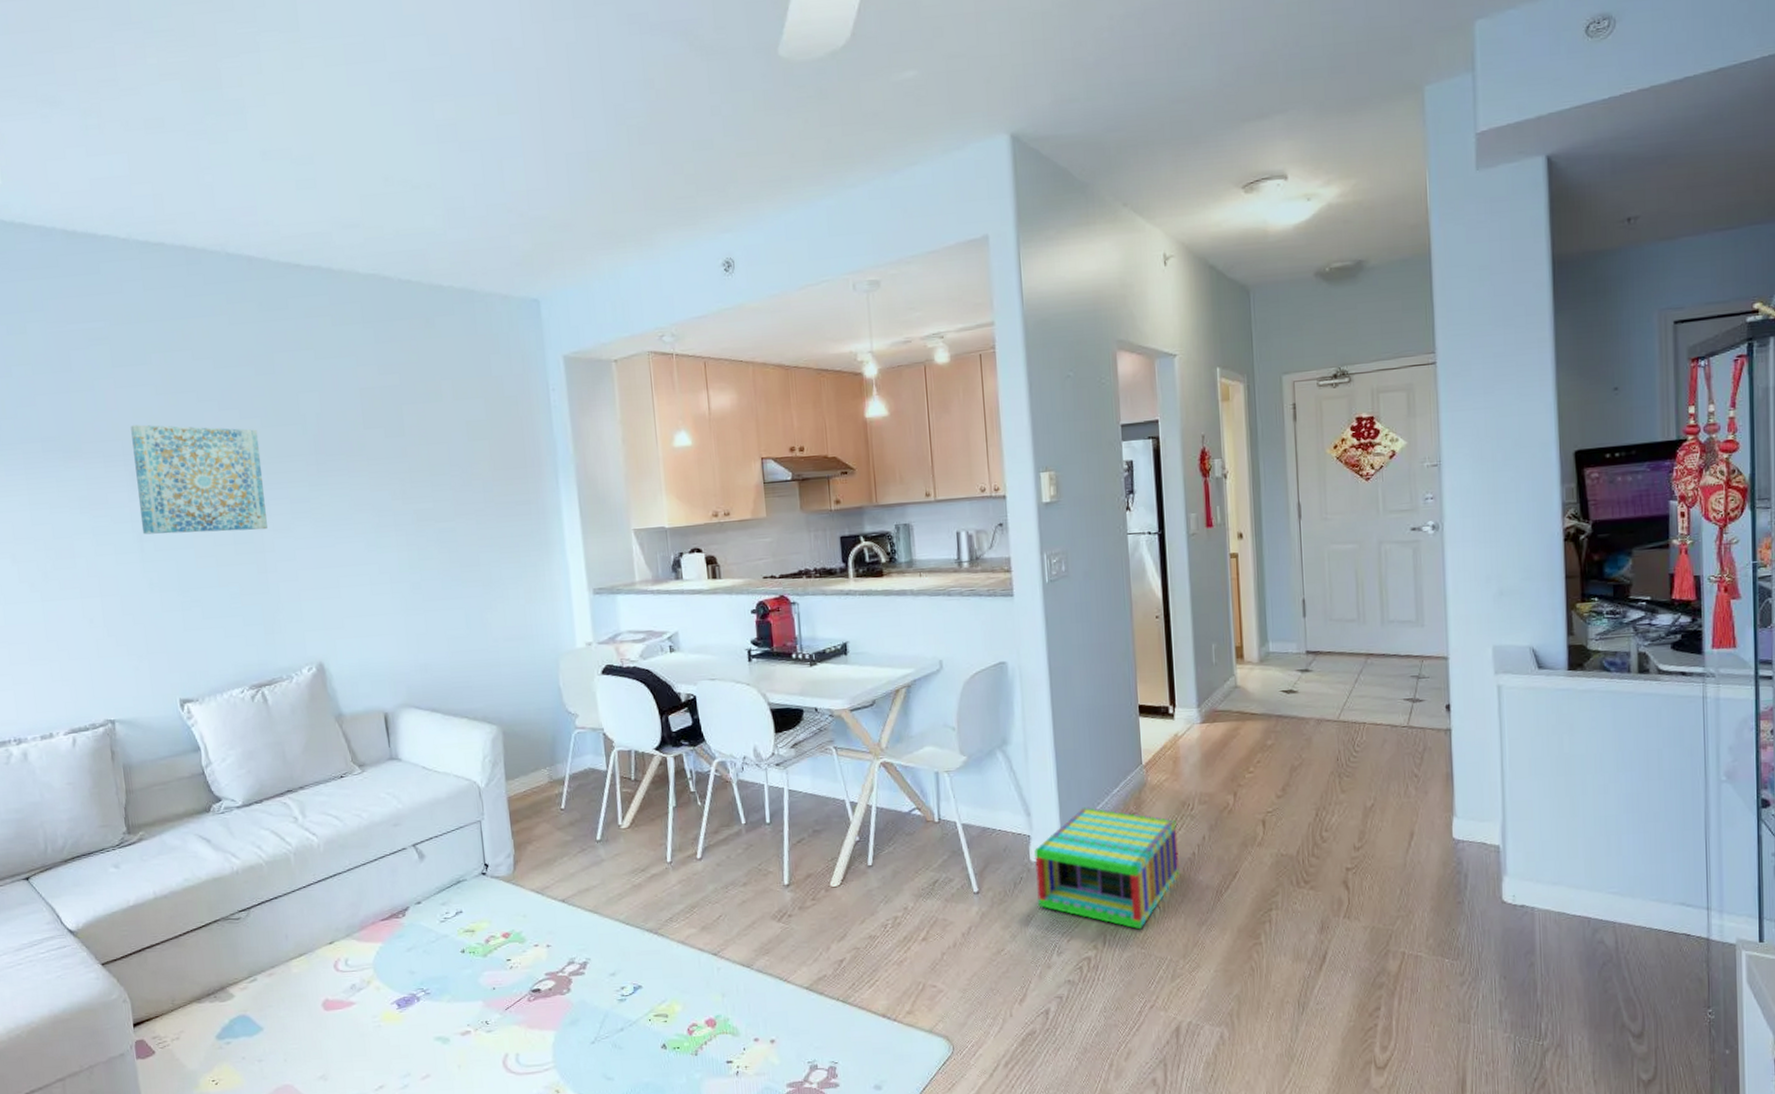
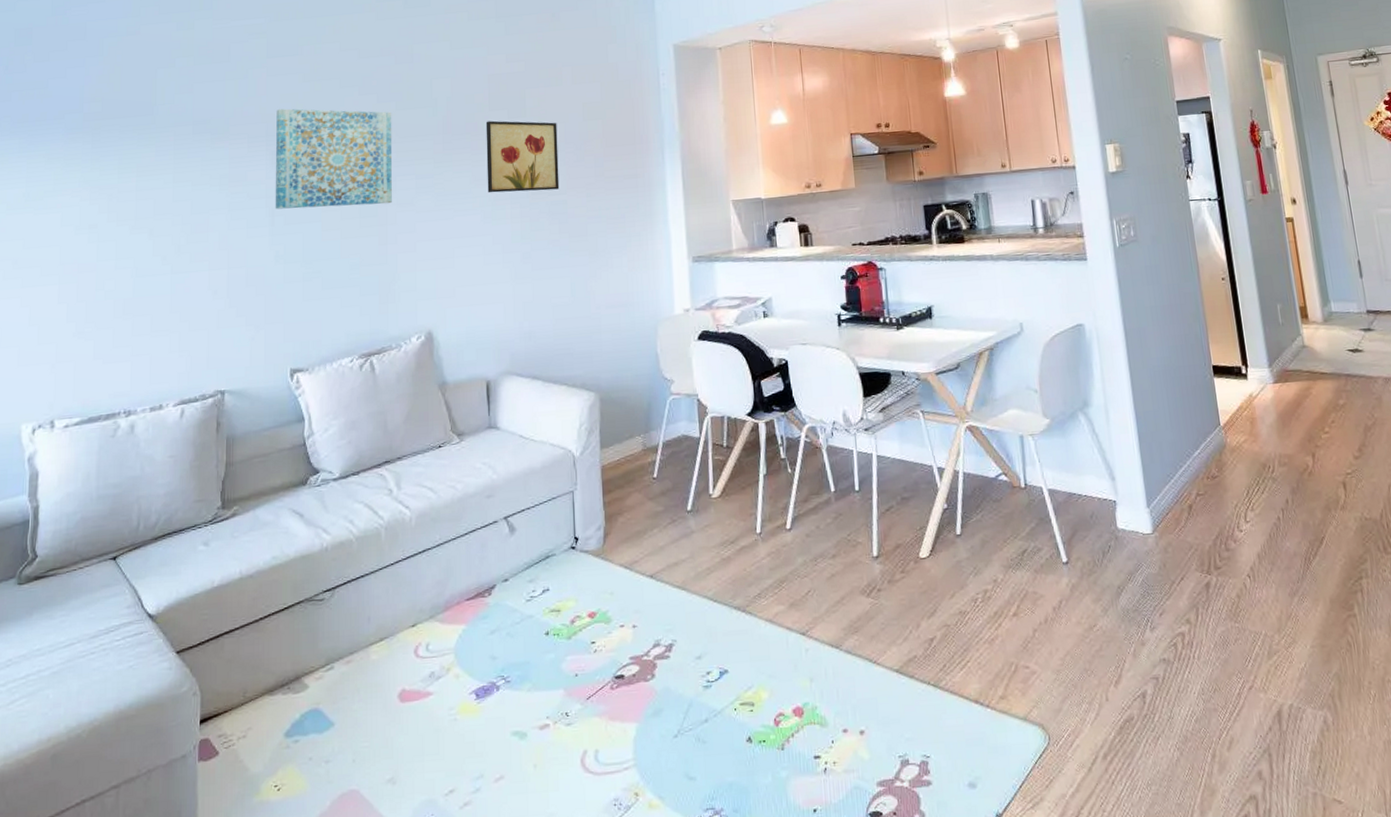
wall art: none [361,440,447,519] -> present [485,120,560,193]
toy box: present [1034,807,1179,930] -> none [1121,470,1266,602]

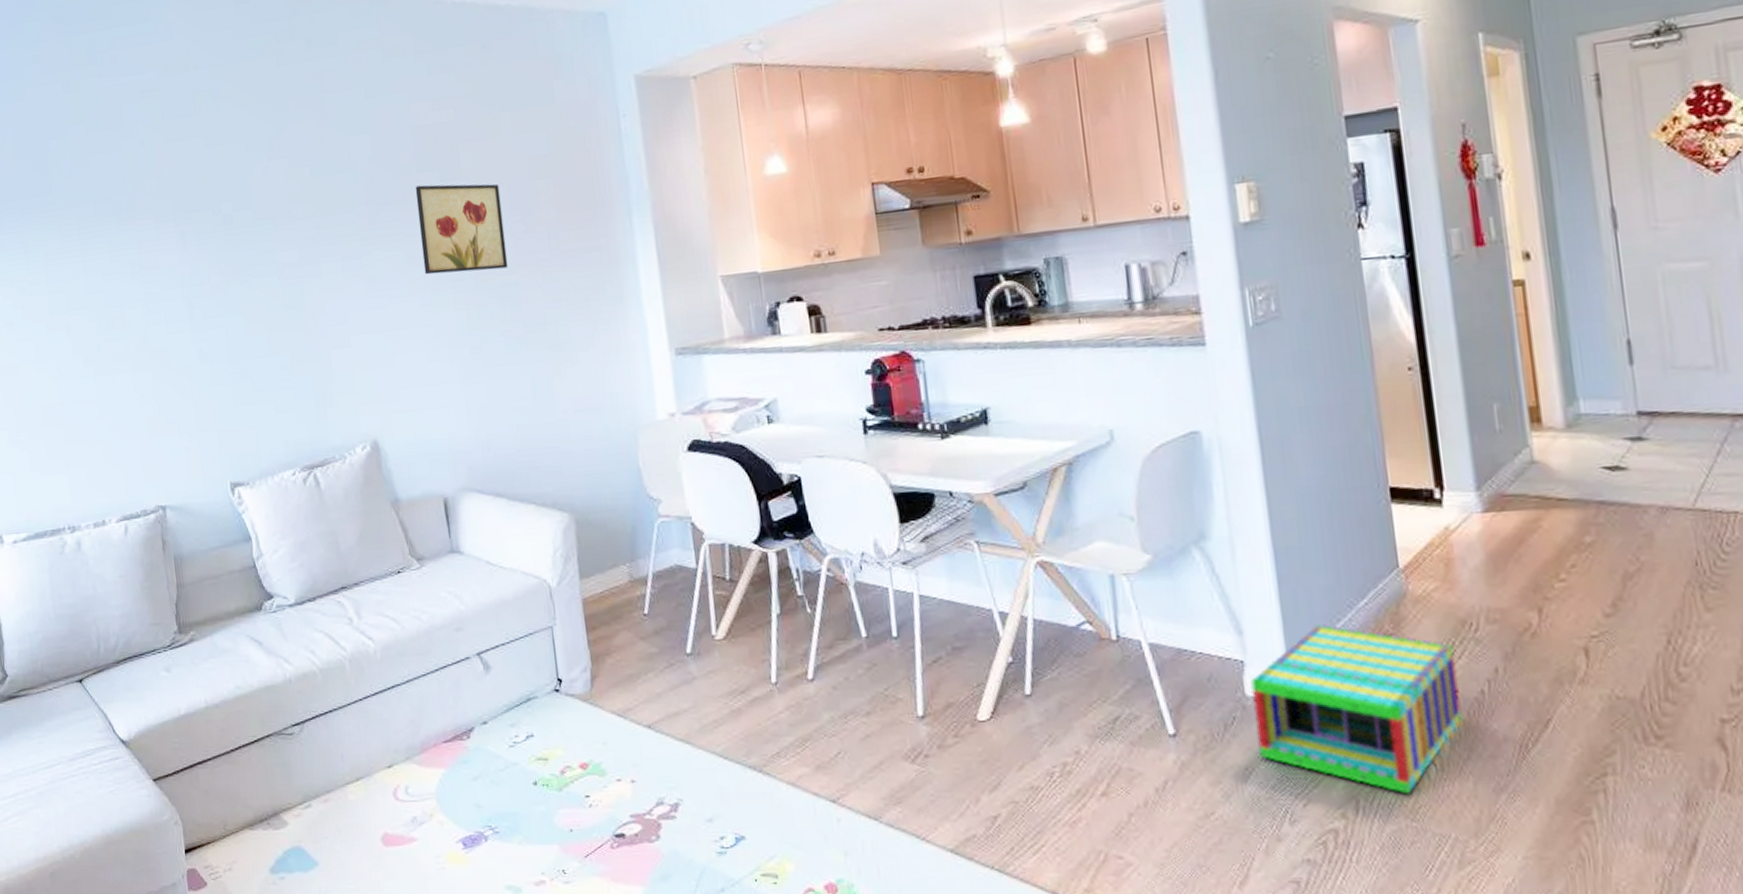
wall art: present [275,108,393,210] -> none [180,179,318,301]
toy box: none [1121,470,1266,602] -> present [1250,624,1462,795]

